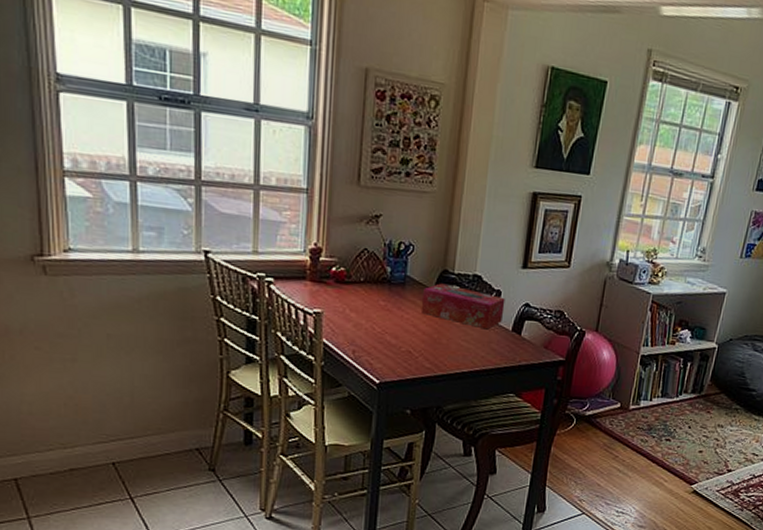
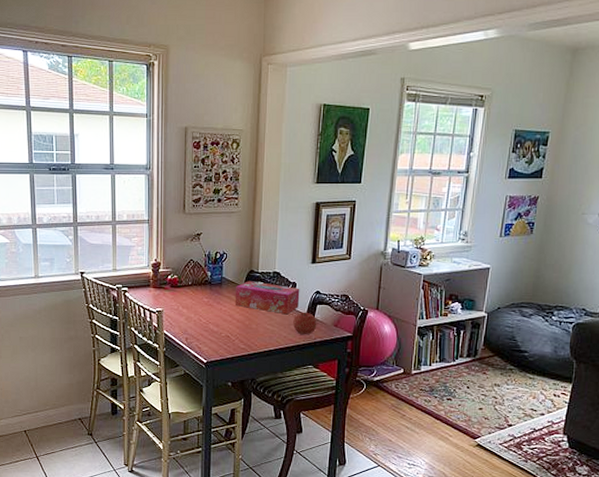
fruit: none [494,326,524,356] -> present [293,311,317,334]

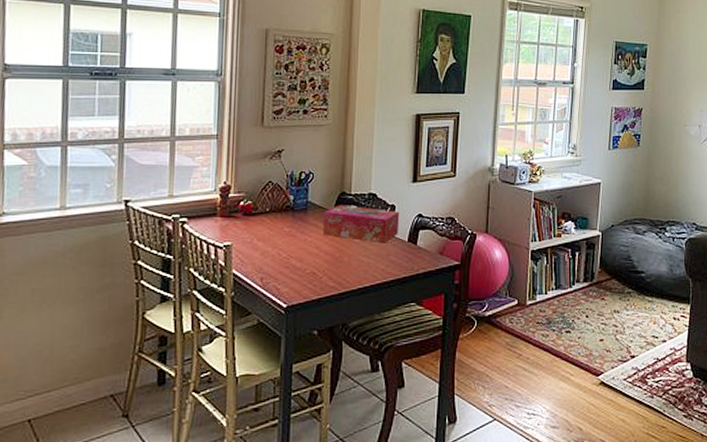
fruit: present [293,311,317,334] -> none [392,237,420,265]

